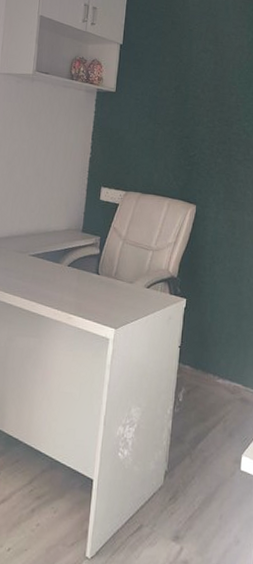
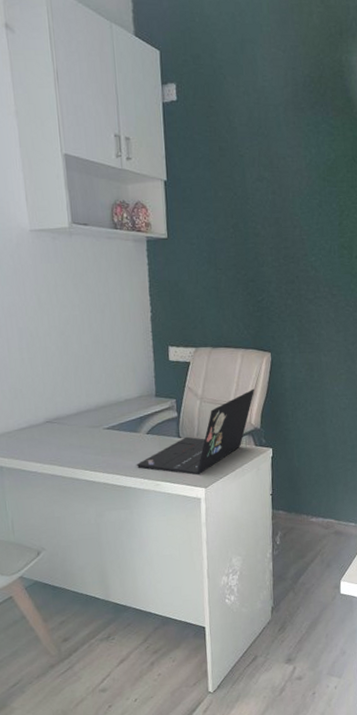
laptop: none [53,237,177,315] -> present [136,388,255,475]

